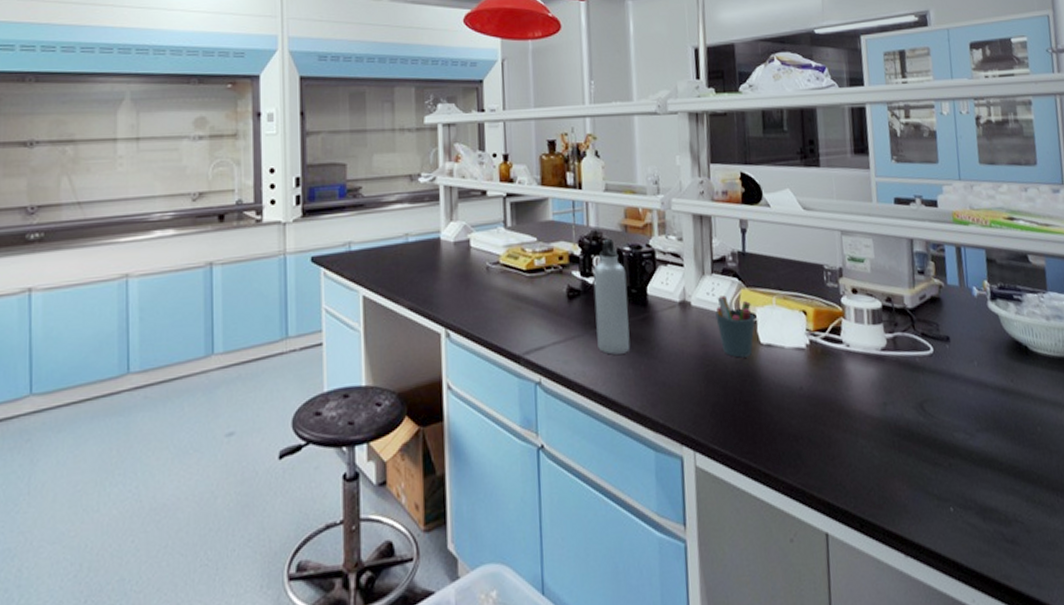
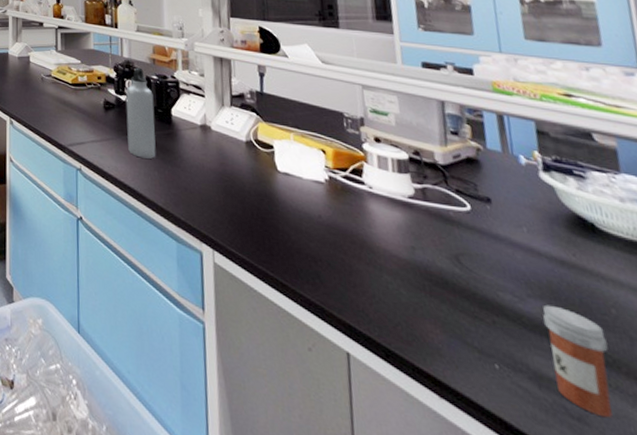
pen holder: present [715,295,756,358] -> none [234,125,273,181]
medicine: none [987,435,1036,534] -> present [542,304,613,418]

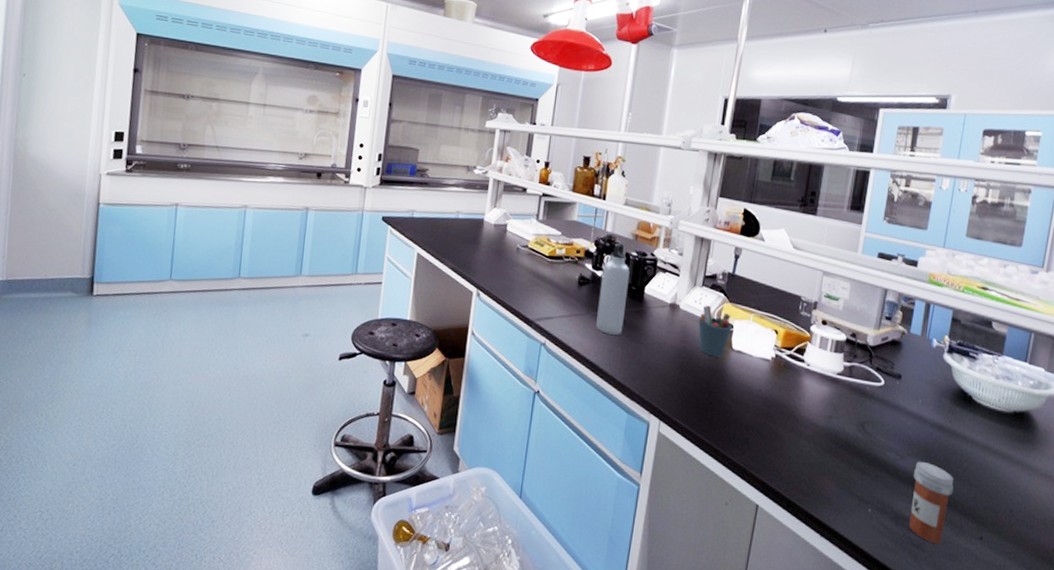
pen holder: none [234,125,273,181] -> present [698,305,732,358]

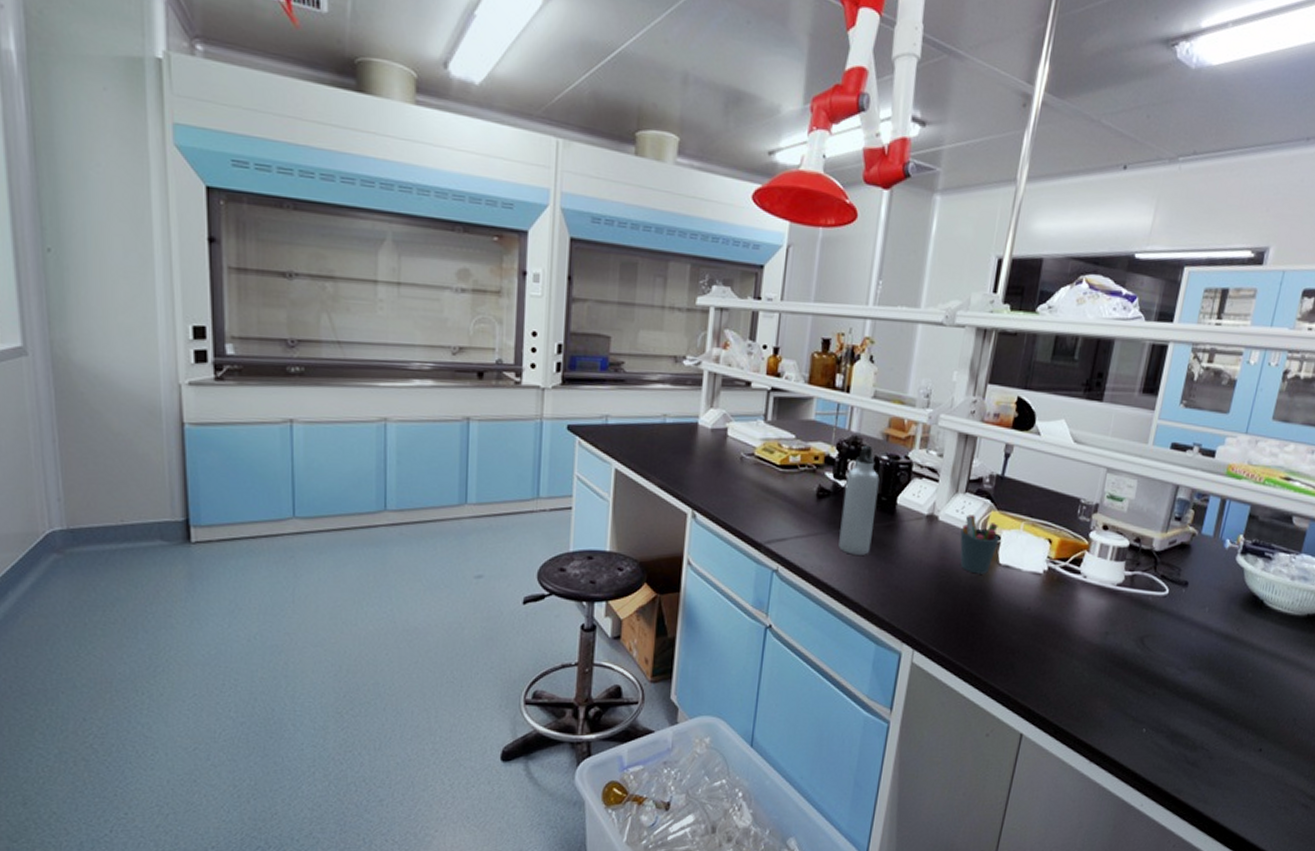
medicine: present [909,461,954,544] -> none [1185,674,1237,760]

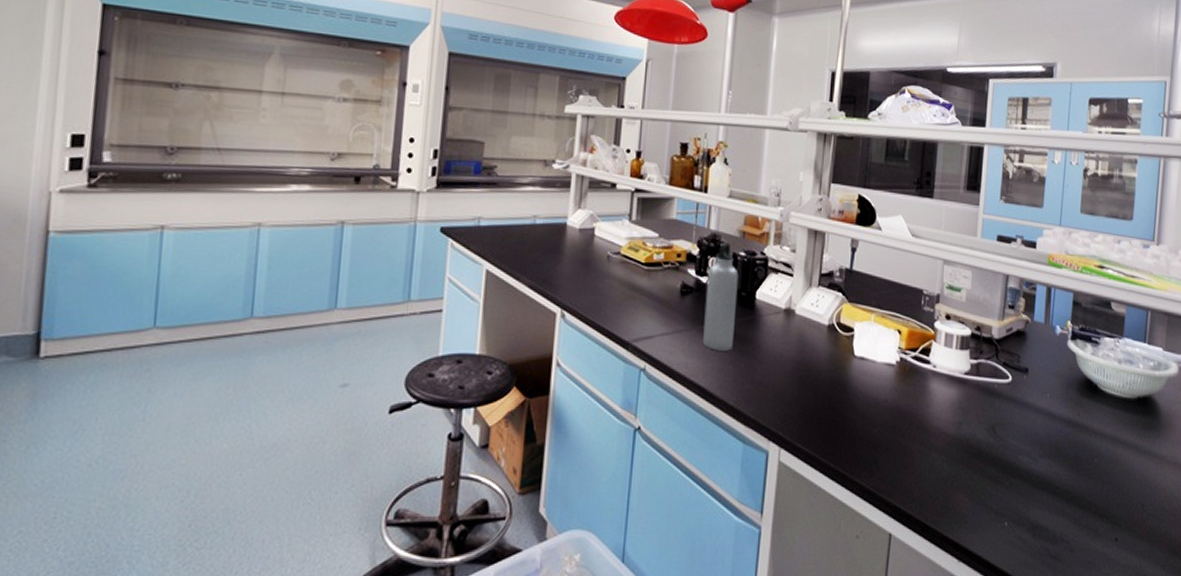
pen holder: present [960,514,1000,574] -> none [816,308,853,367]

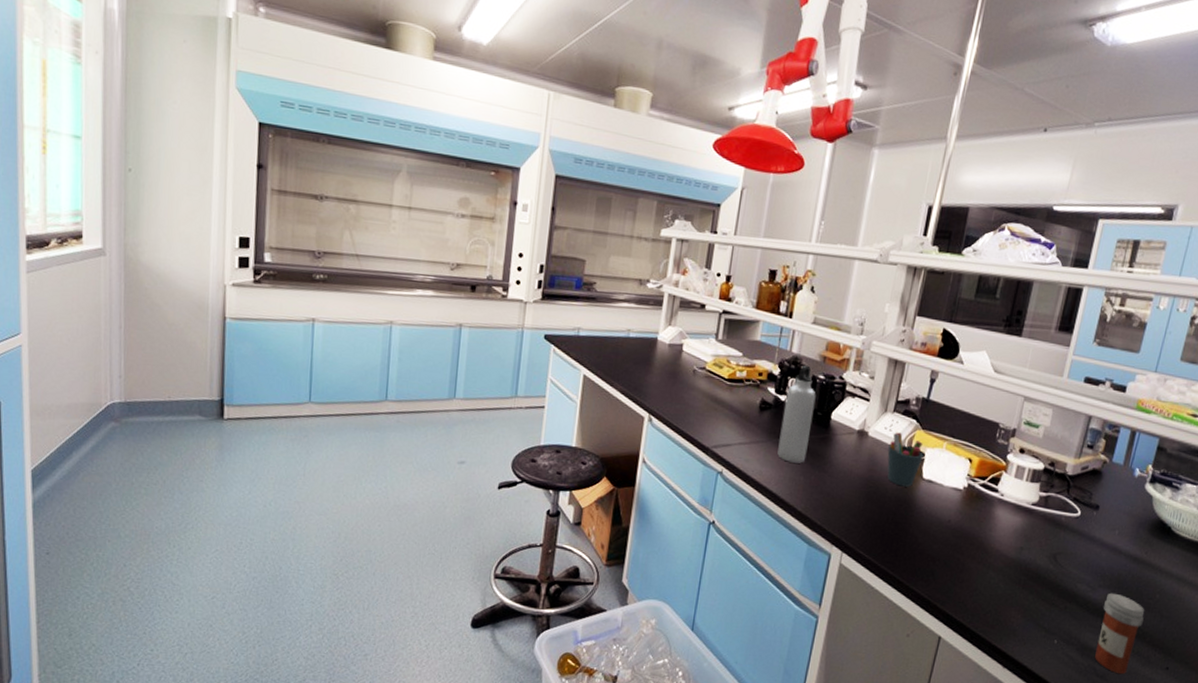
pen holder: none [816,308,853,367] -> present [887,432,924,487]
medicine: none [1046,462,1087,553] -> present [1095,592,1145,675]

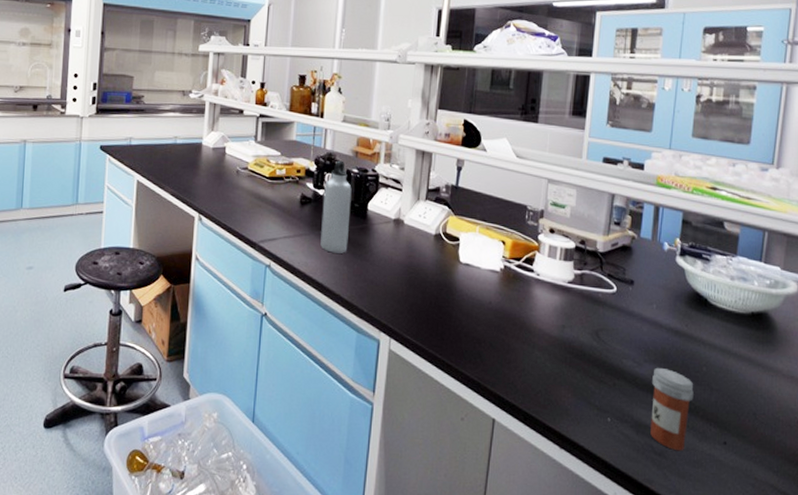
pen holder: present [887,432,924,487] -> none [424,219,459,271]

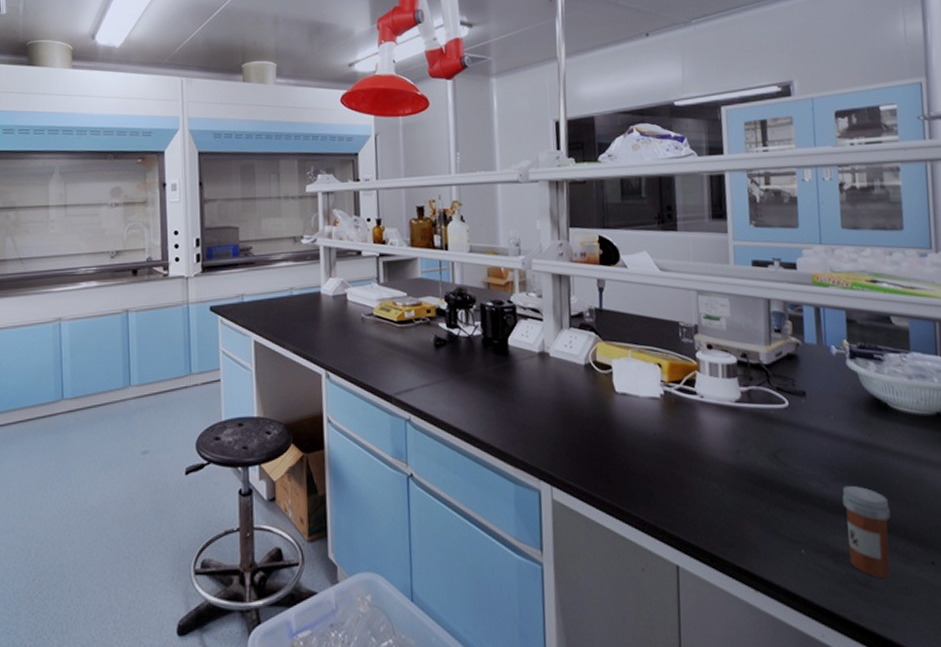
water bottle: present [320,160,352,253] -> none [458,294,492,398]

